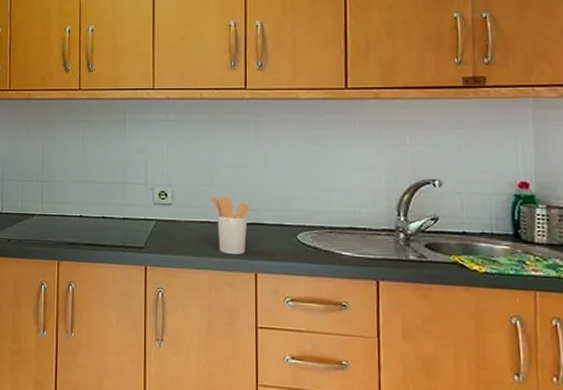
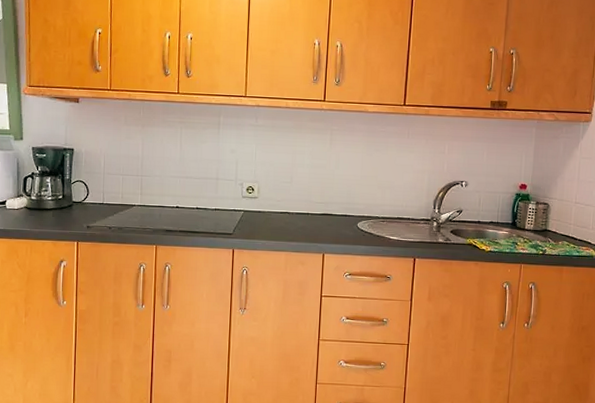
utensil holder: present [210,196,250,255] -> none [290,191,322,240]

